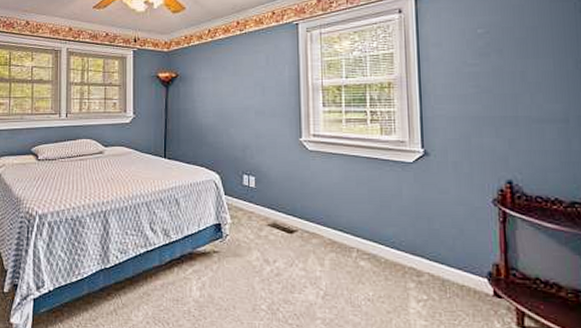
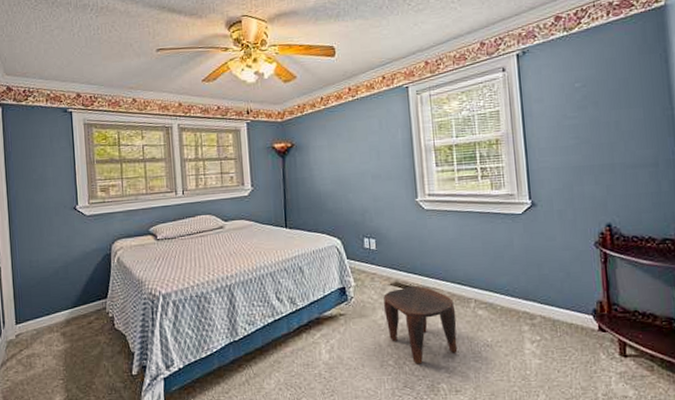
stool: none [259,229,336,312] -> present [383,286,458,364]

